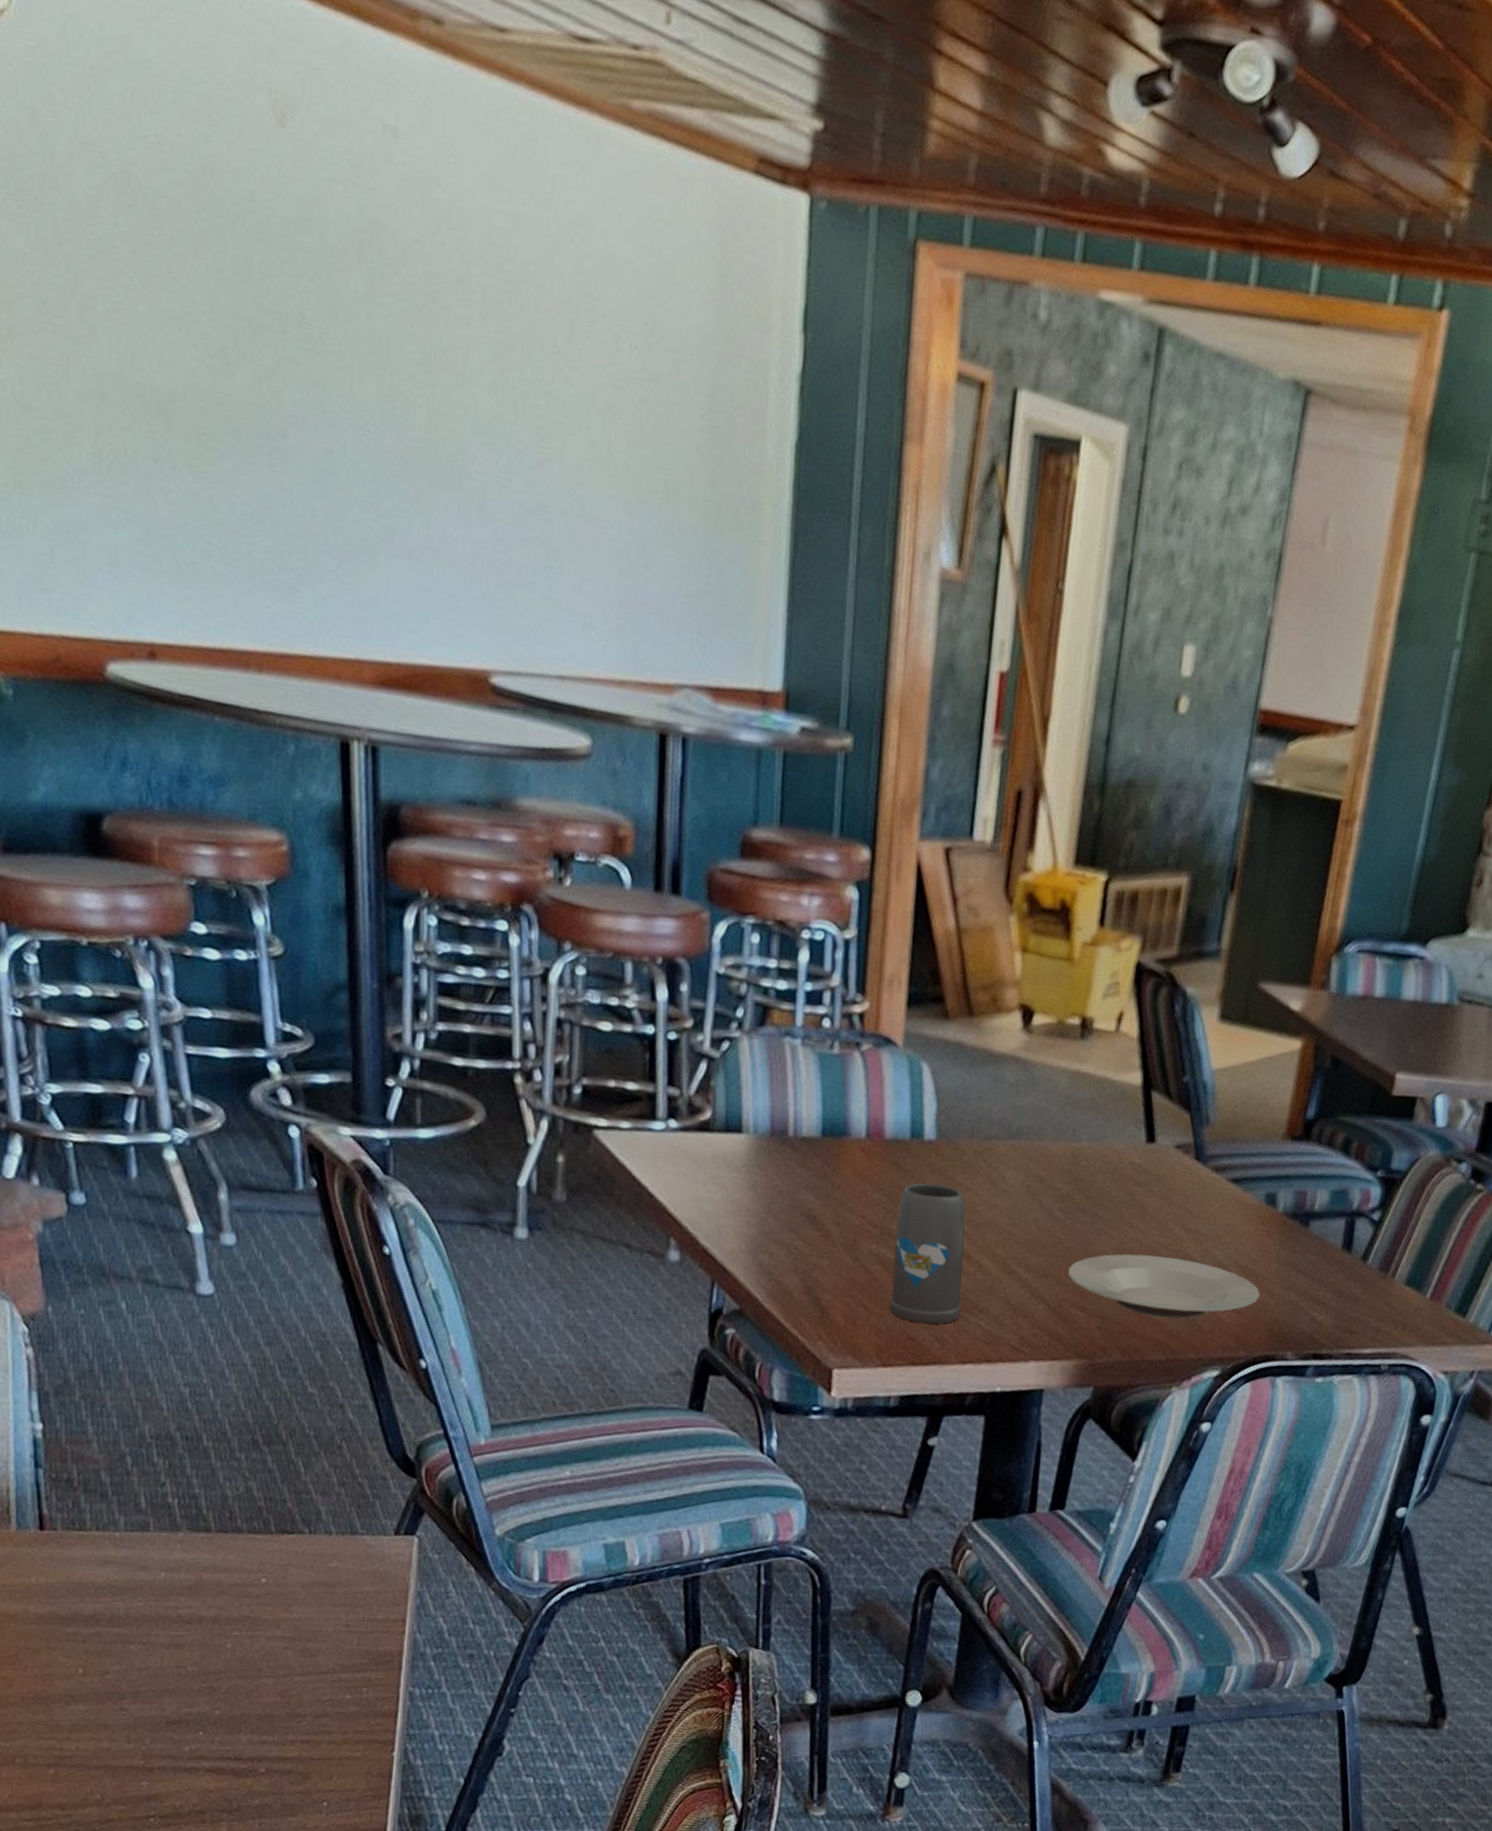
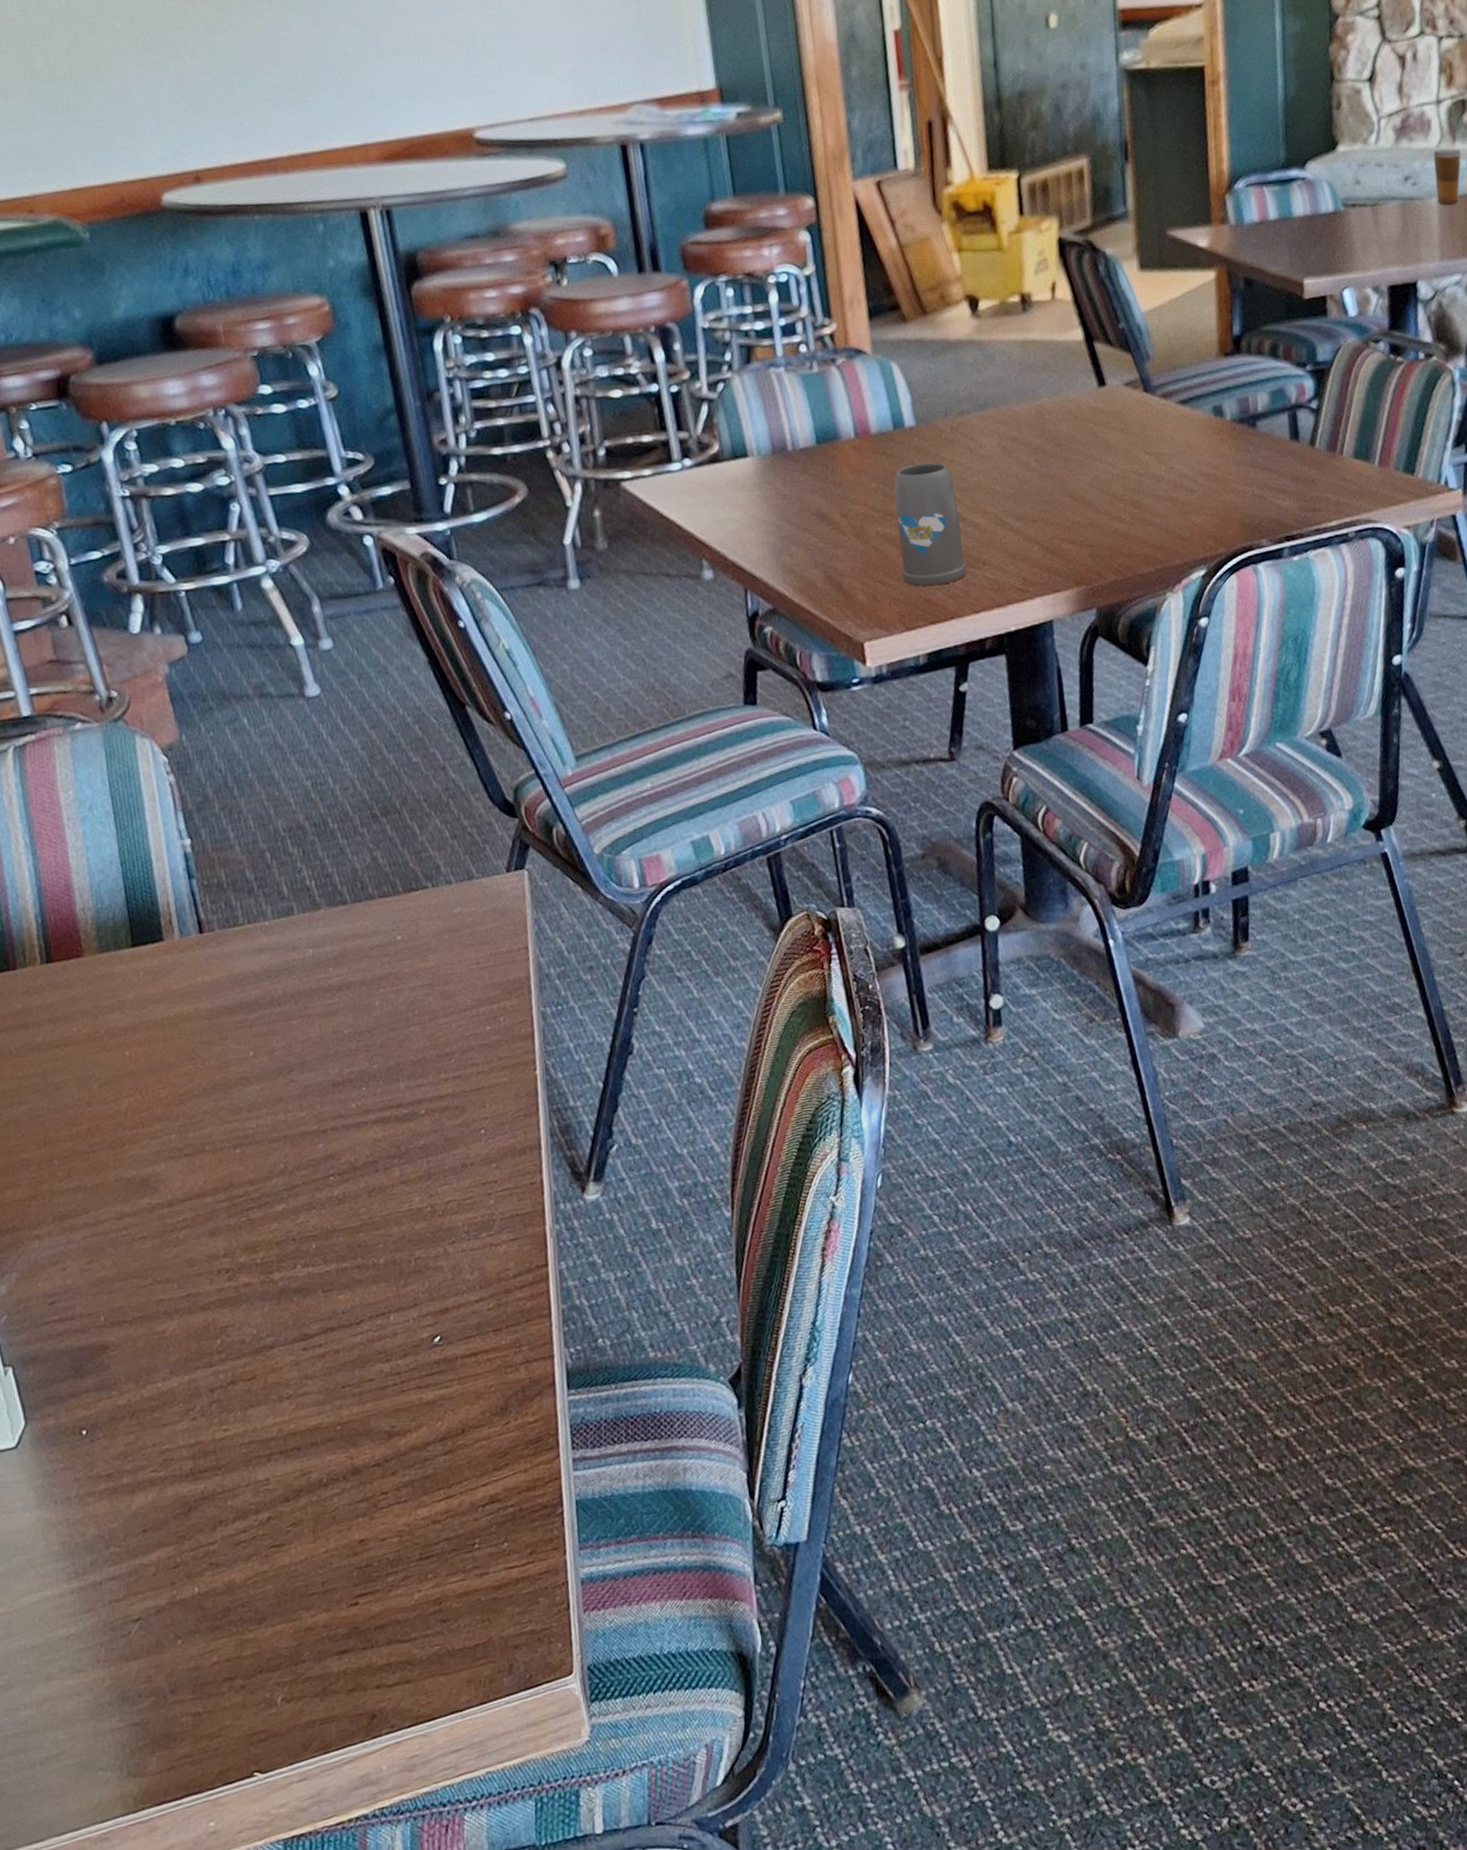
plate: present [1068,1254,1260,1319] -> none [1053,479,1227,536]

